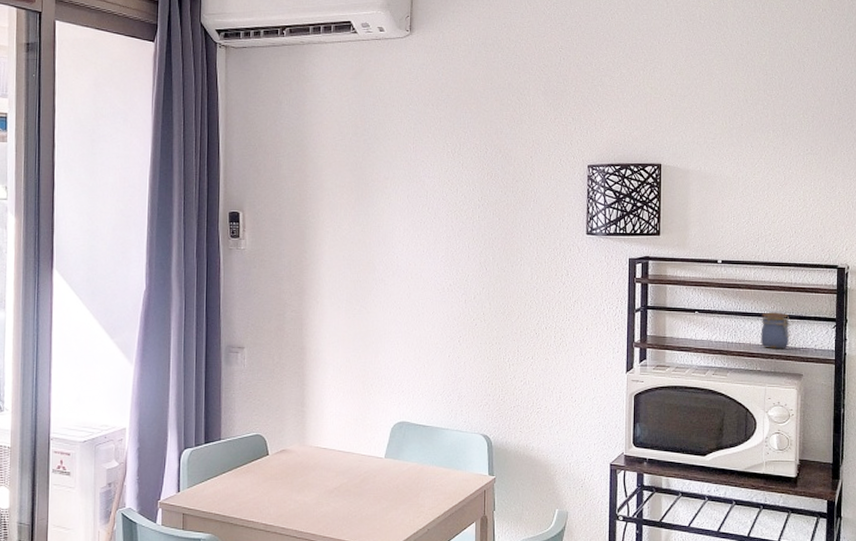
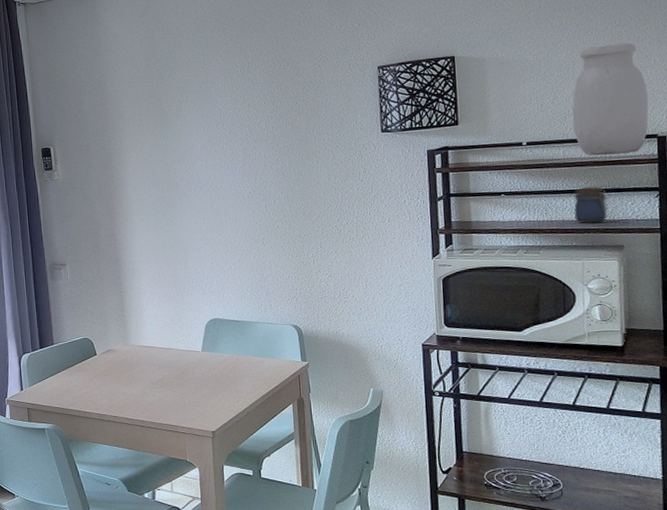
jar: none [765,170,832,282] -> present [572,42,649,156]

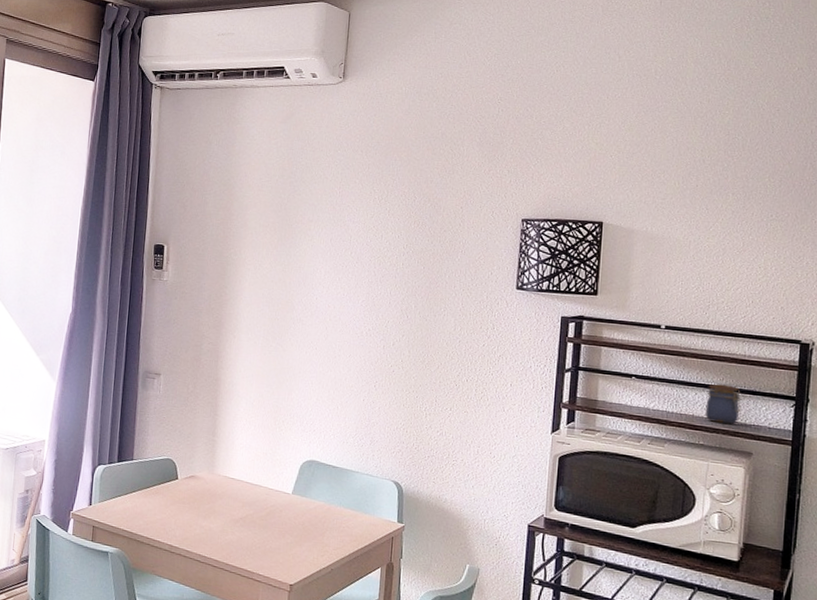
jar: present [572,42,649,156] -> none [716,236,797,356]

